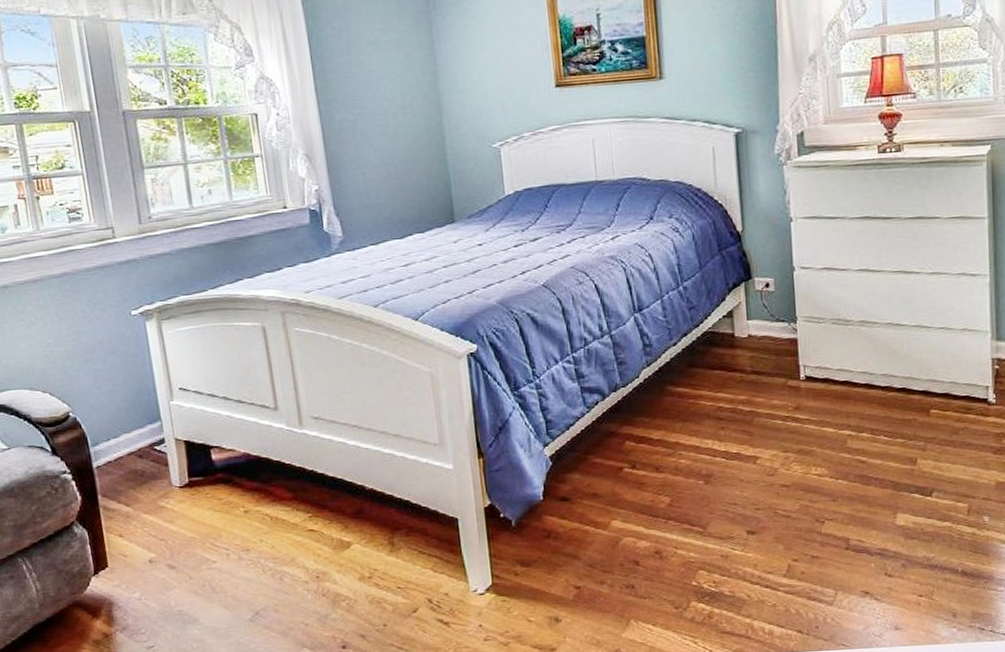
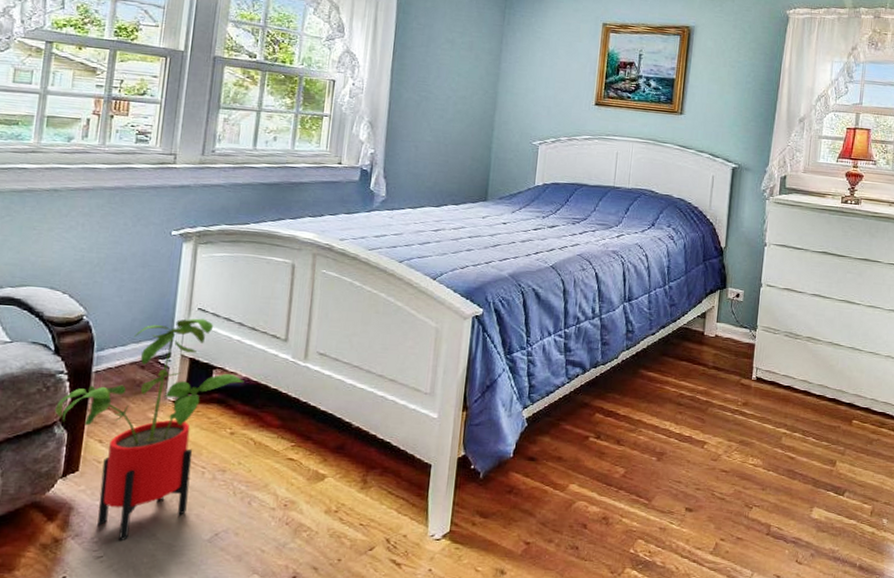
house plant: none [69,398,245,630] -> present [55,318,244,541]

